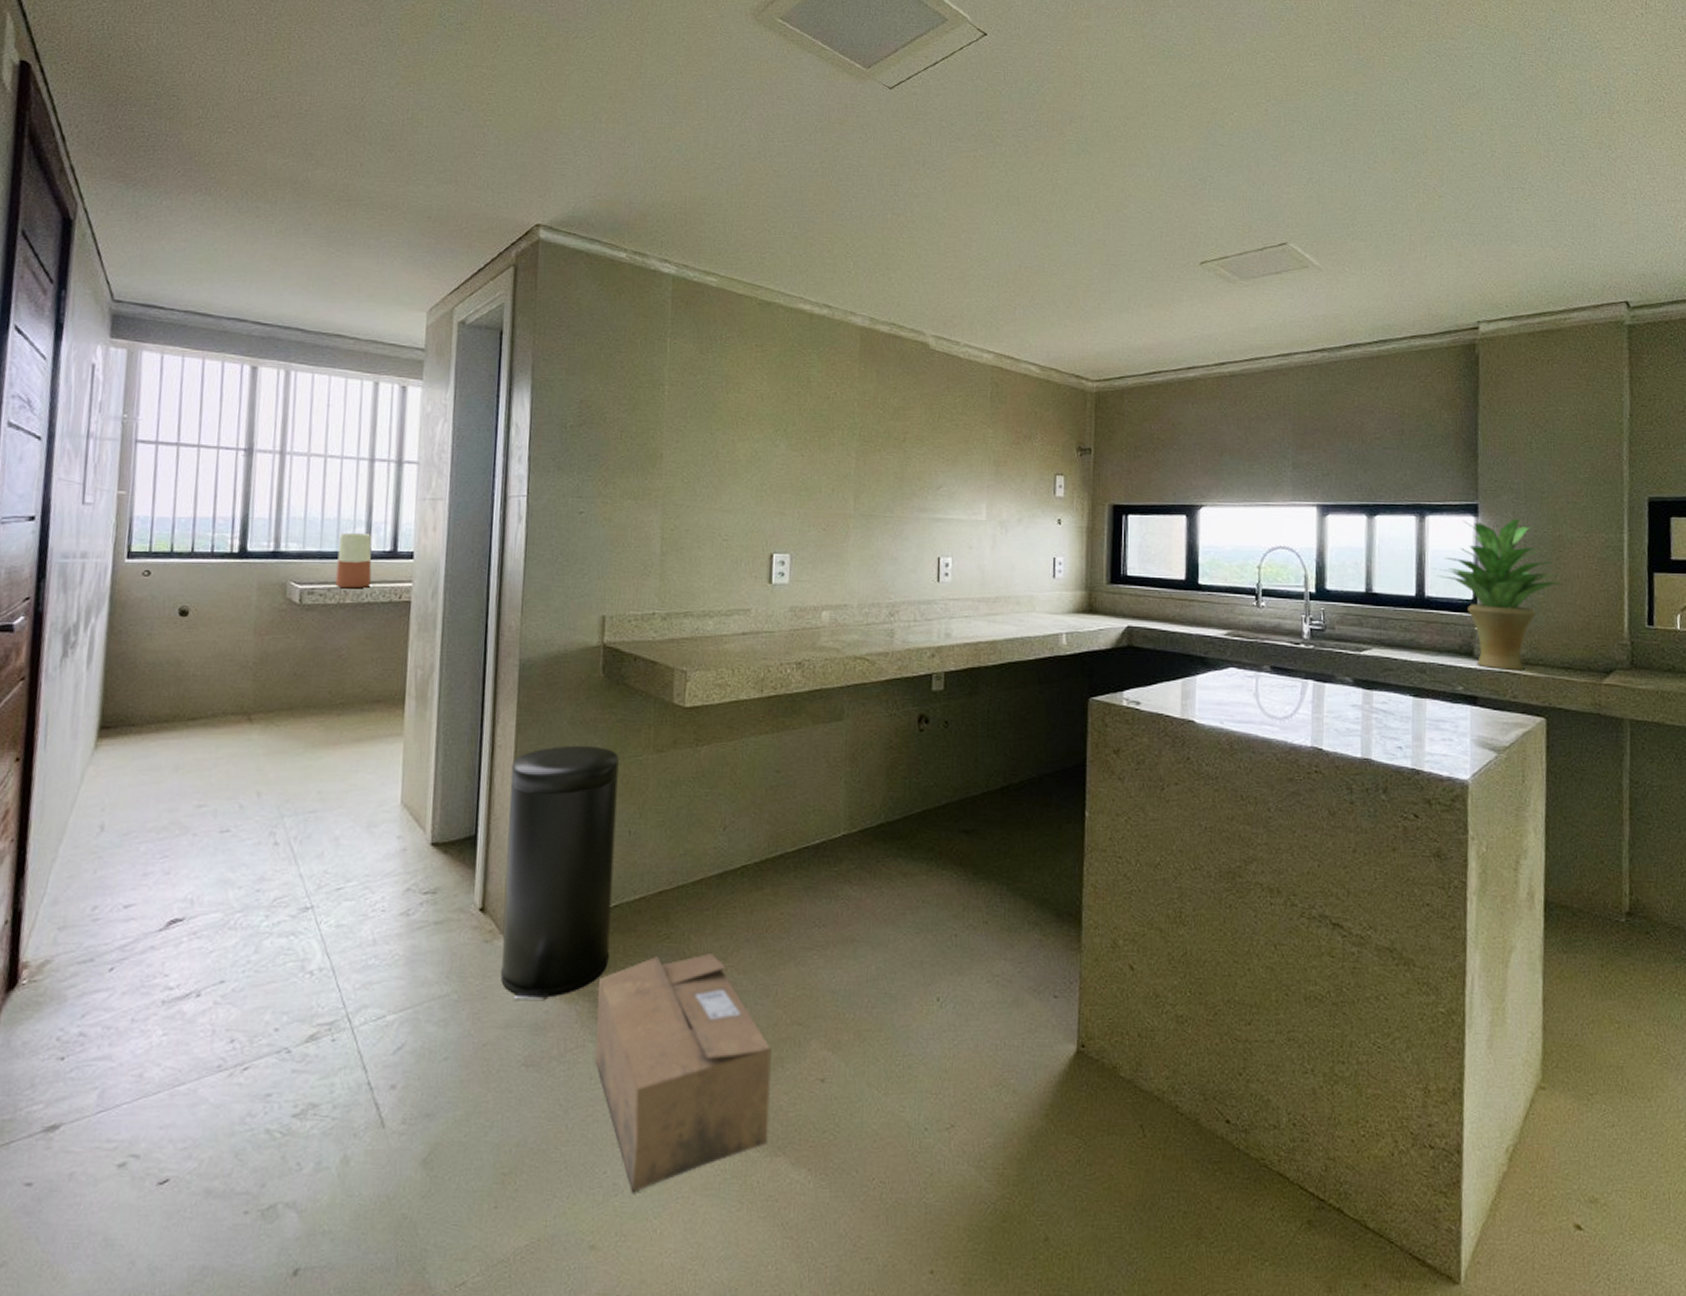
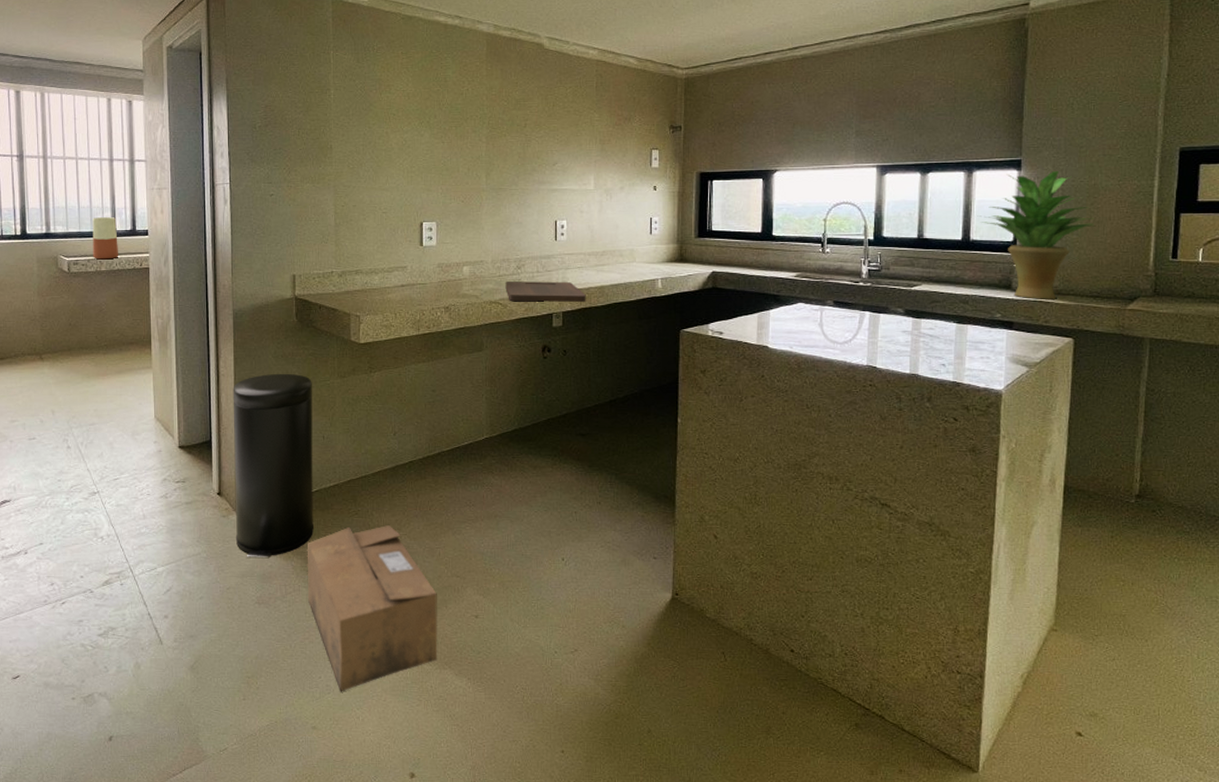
cutting board: none [874,632,974,661] -> present [505,281,586,303]

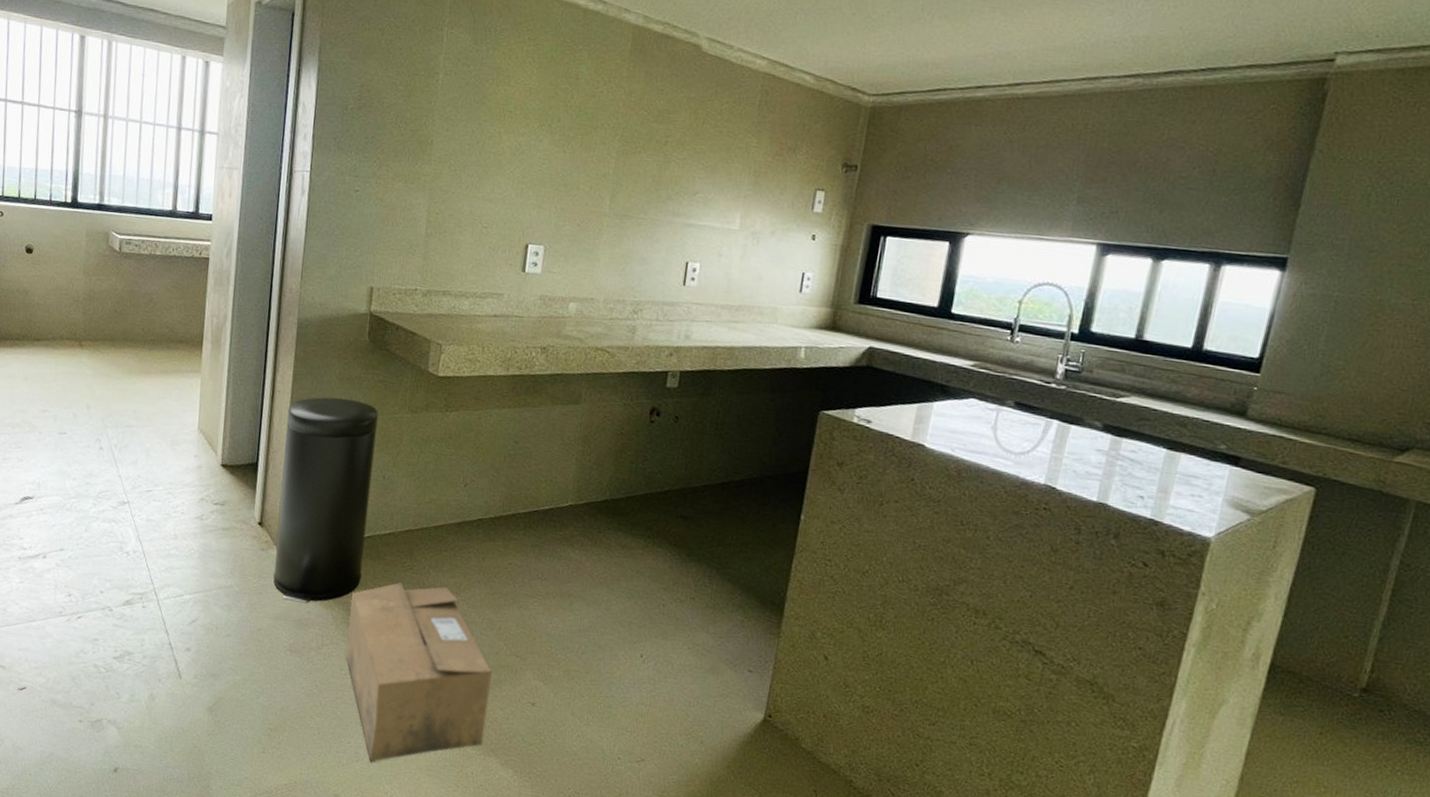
vase: present [93,217,119,260] -> none [148,193,178,243]
cutting board: present [505,281,586,303] -> none [616,327,712,364]
potted plant: present [977,171,1094,299] -> none [1217,274,1371,437]

